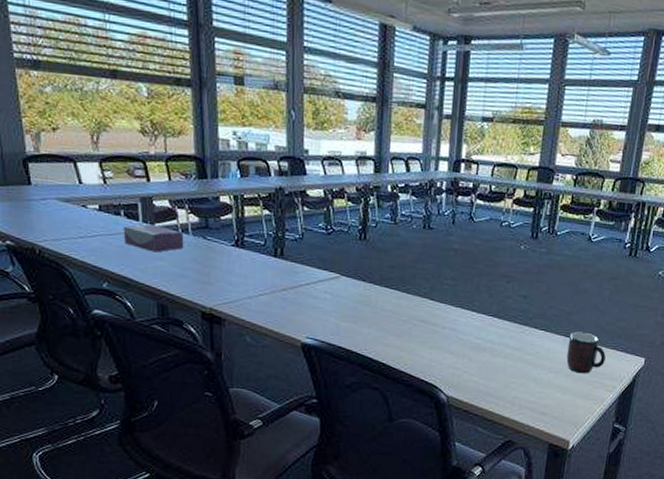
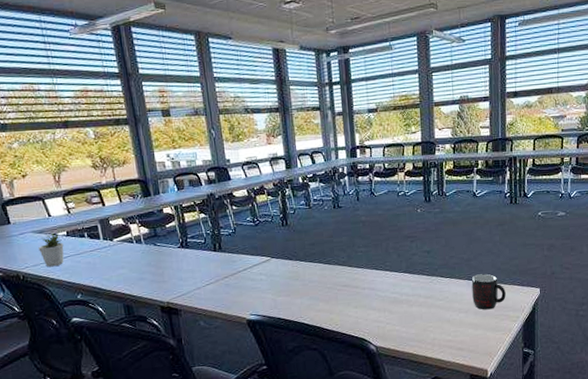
potted plant: none [62,204,94,245] -> present [38,232,64,267]
tissue box: present [123,224,184,253] -> none [88,240,139,263]

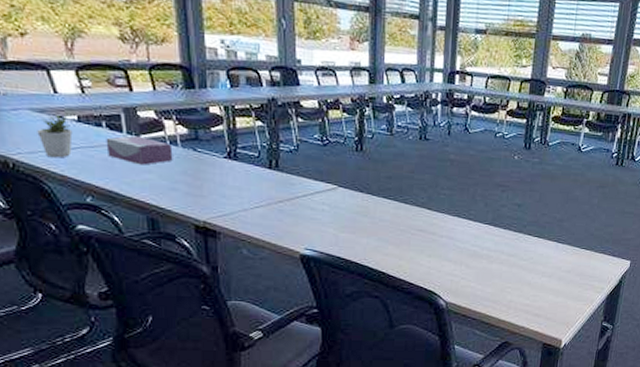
tissue box: none [88,240,139,263] -> present [106,136,173,165]
mug: present [471,273,506,310] -> none [558,237,595,277]

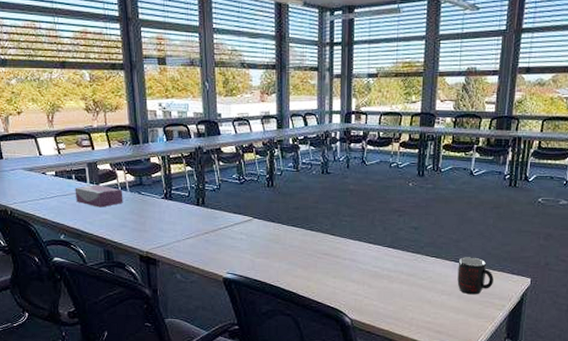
potted plant: present [37,114,73,158] -> none [27,171,52,205]
mug: none [558,237,595,277] -> present [457,257,494,295]

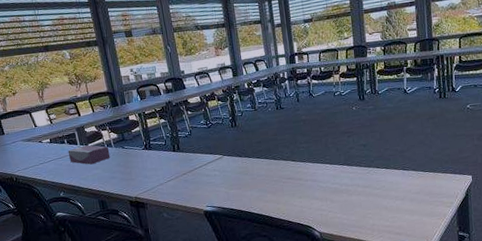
mug: present [457,257,494,295] -> none [406,163,440,197]

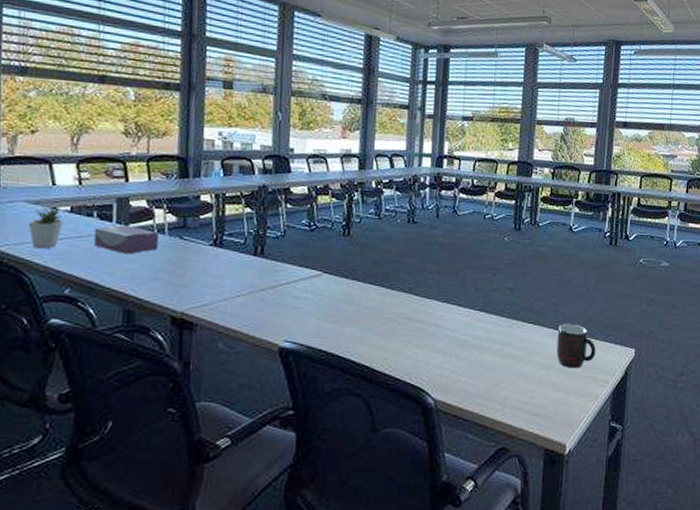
potted plant: none [27,140,49,170] -> present [28,205,63,249]
mug: none [406,163,440,197] -> present [556,323,596,369]

